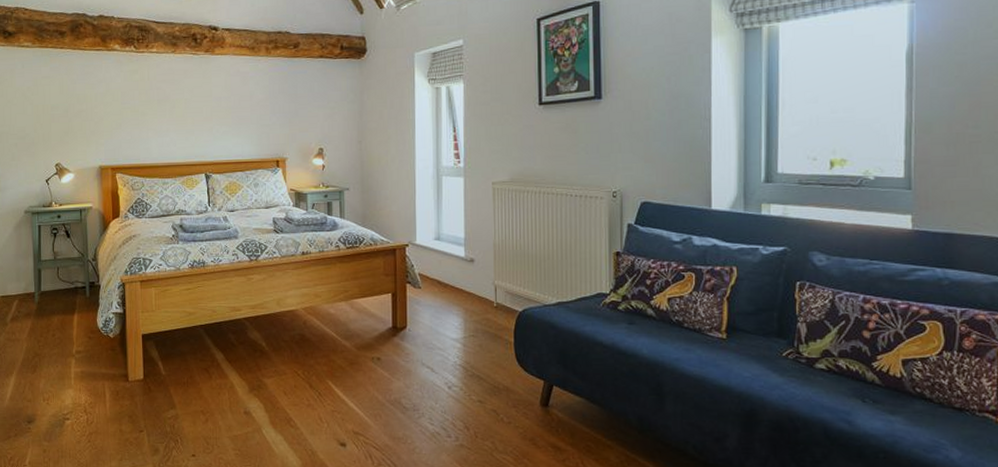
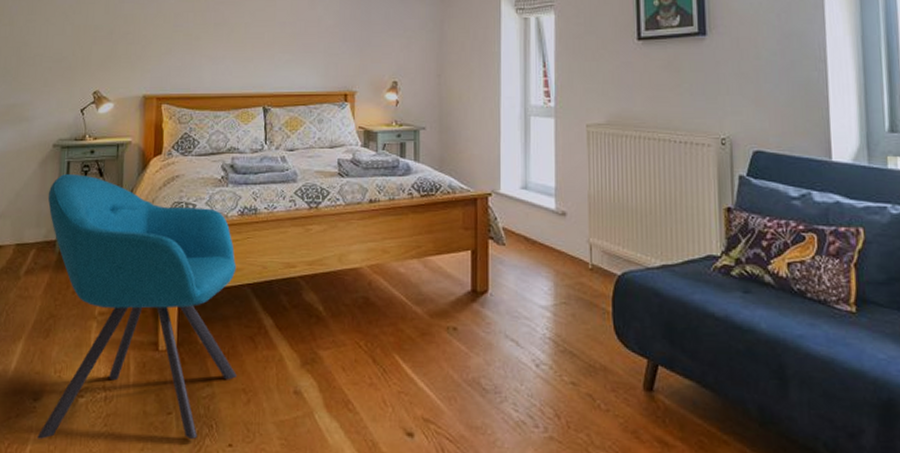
chair: none [24,236,195,453] -> present [37,174,237,439]

